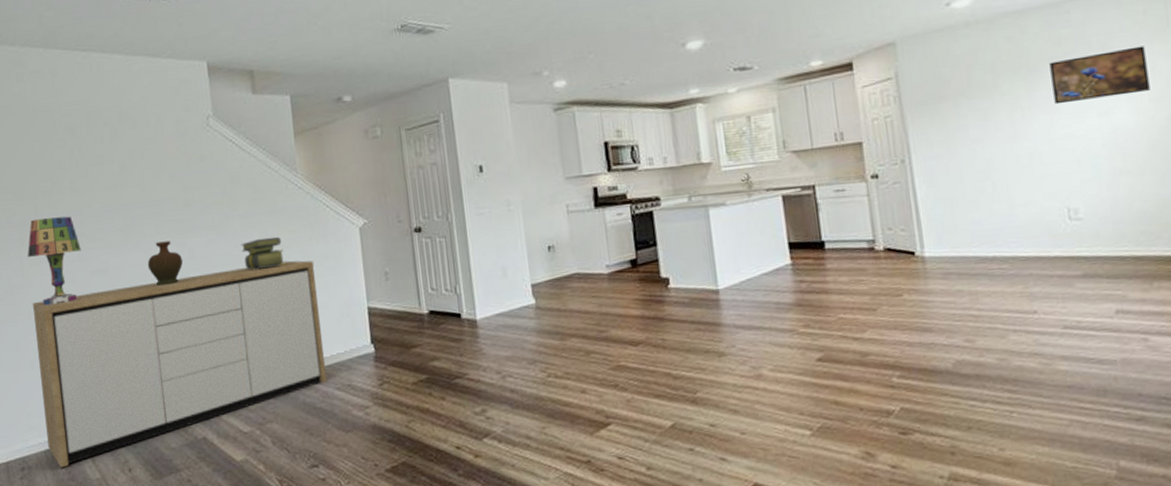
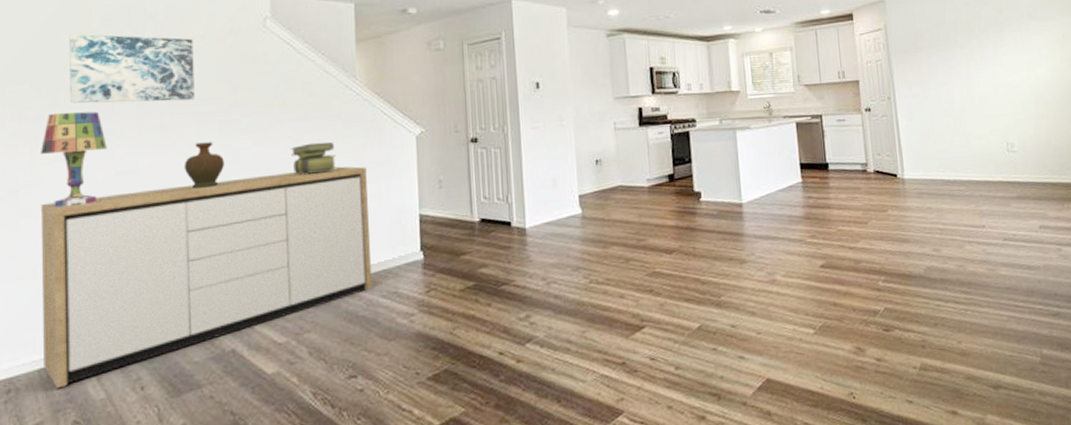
wall art: none [40,141,151,209] -> present [69,33,195,104]
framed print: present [1049,46,1150,105] -> none [994,18,1062,59]

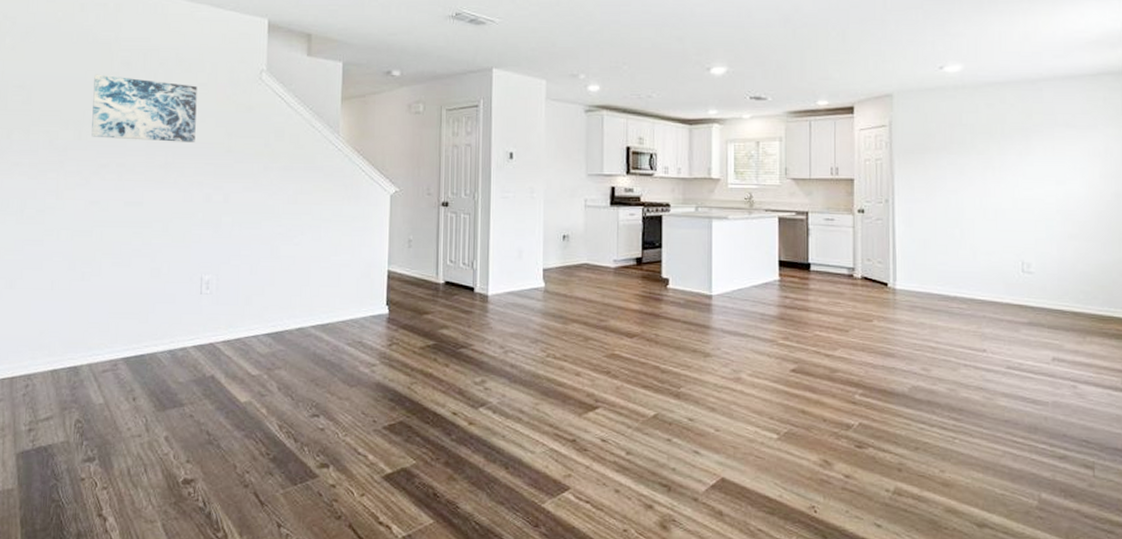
table lamp: present [40,111,107,208] -> none [64,144,119,230]
sideboard: present [40,166,373,389] -> none [56,217,343,389]
decorative vase: present [184,142,225,190] -> none [181,183,217,226]
stack of books: present [290,141,337,175] -> none [275,192,316,221]

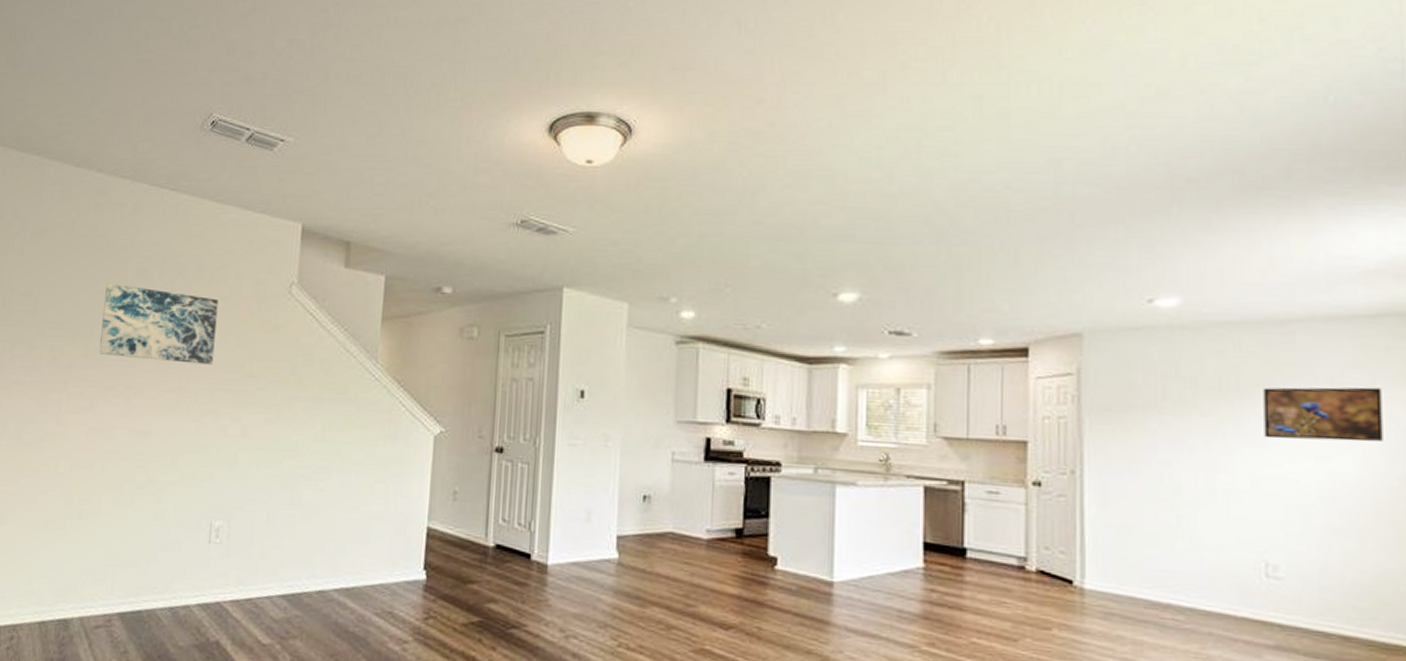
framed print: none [1020,128,1102,169] -> present [1263,387,1383,442]

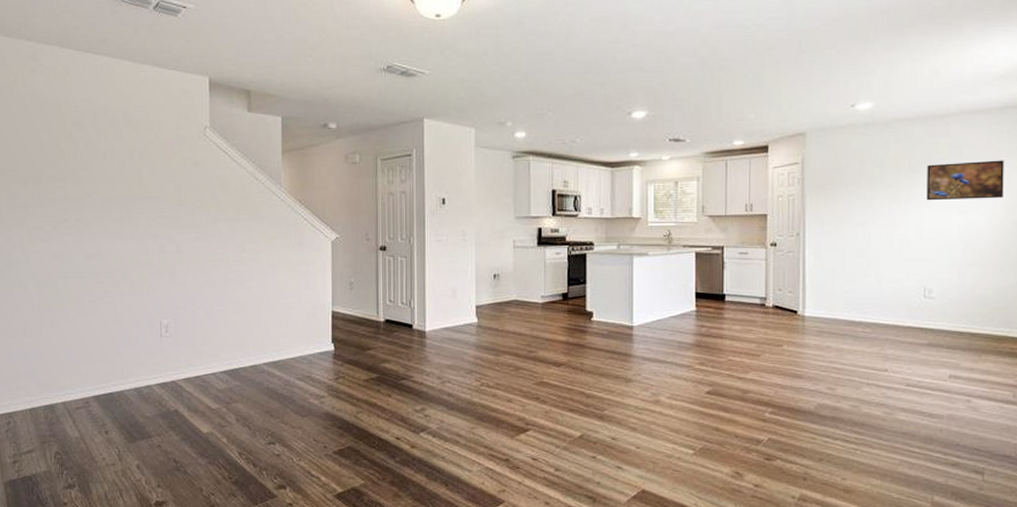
wall art: present [99,282,219,365] -> none [48,134,147,197]

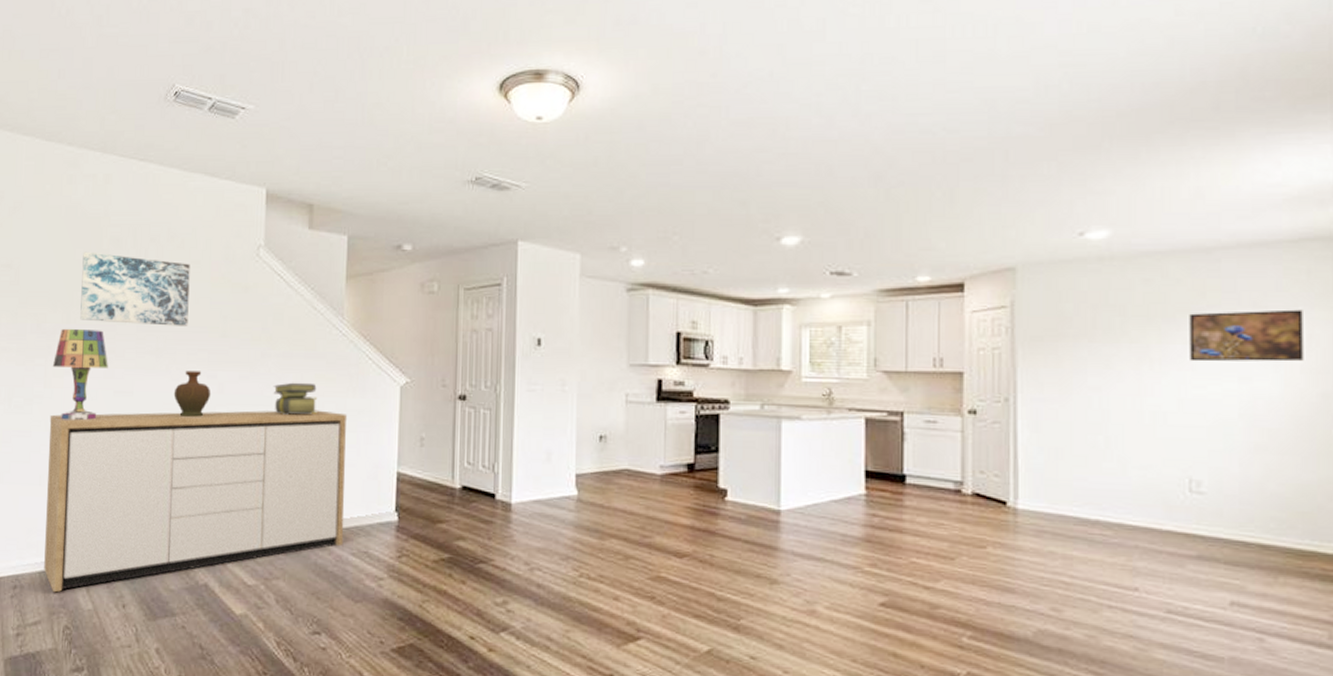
table lamp: none [27,201,78,281] -> present [52,328,108,421]
sideboard: none [29,263,290,425] -> present [44,410,348,593]
wall art: none [48,134,147,197] -> present [80,251,190,326]
decorative vase: none [138,234,171,274] -> present [173,371,211,418]
stack of books: none [224,241,263,268] -> present [273,382,318,415]

